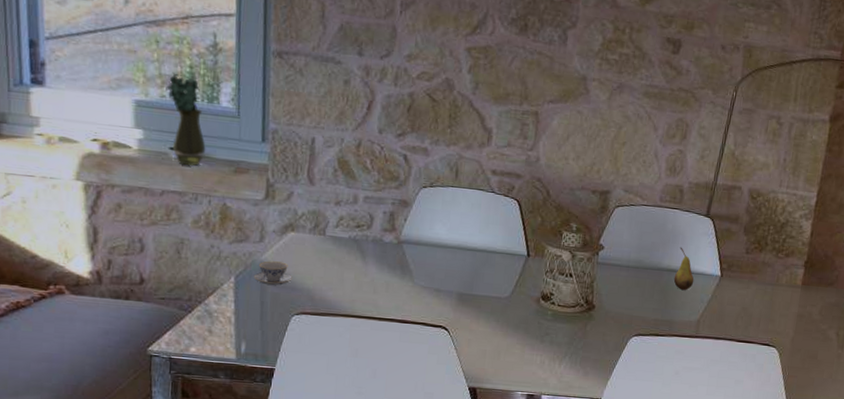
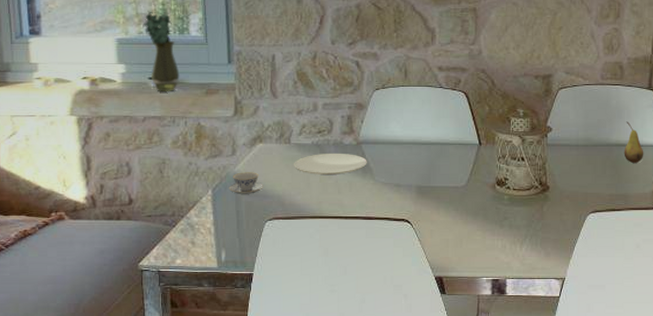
plate: none [327,249,407,274] -> present [294,153,367,176]

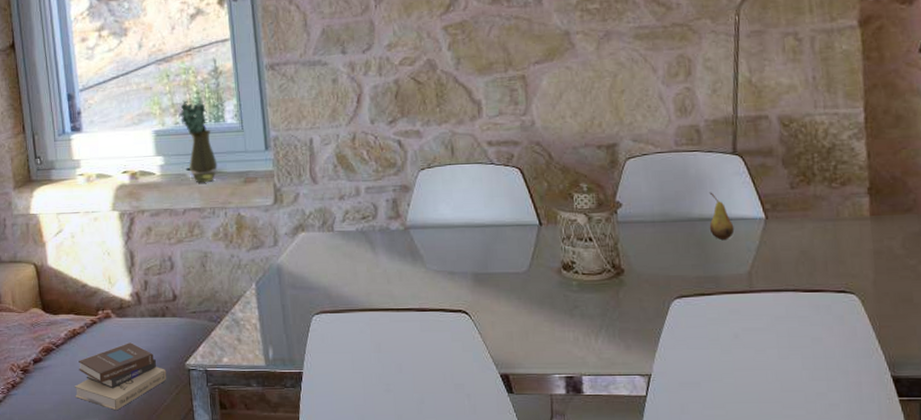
books: none [24,244,119,309] -> present [75,342,167,411]
teacup: present [228,172,263,194] -> none [272,263,308,287]
plate: present [294,153,367,176] -> none [339,239,417,265]

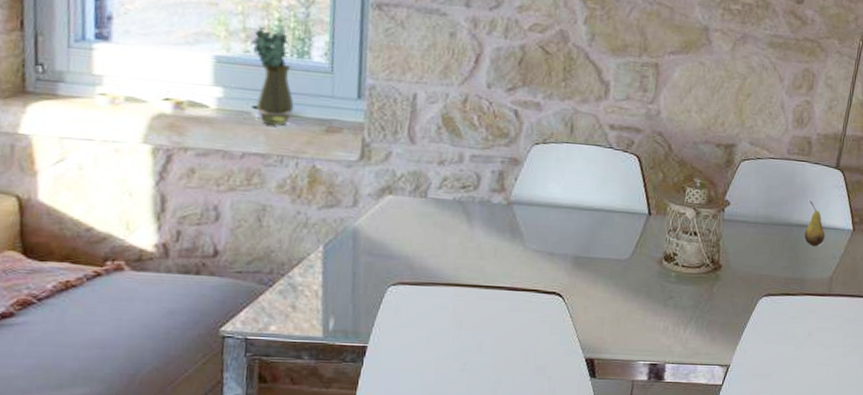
books: present [75,342,167,411] -> none [58,301,193,380]

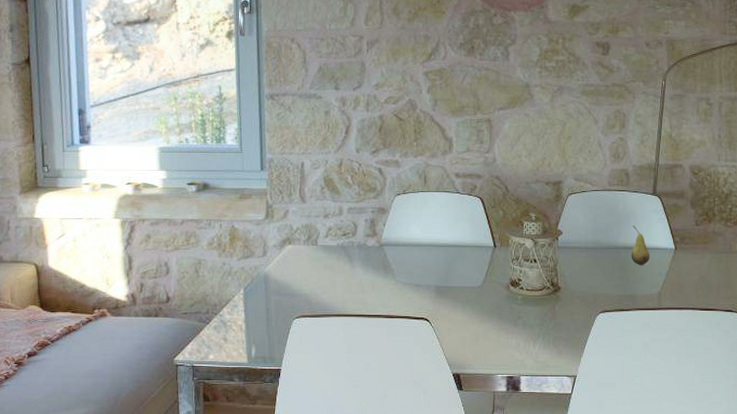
vase: present [250,25,294,125] -> none [183,121,216,196]

